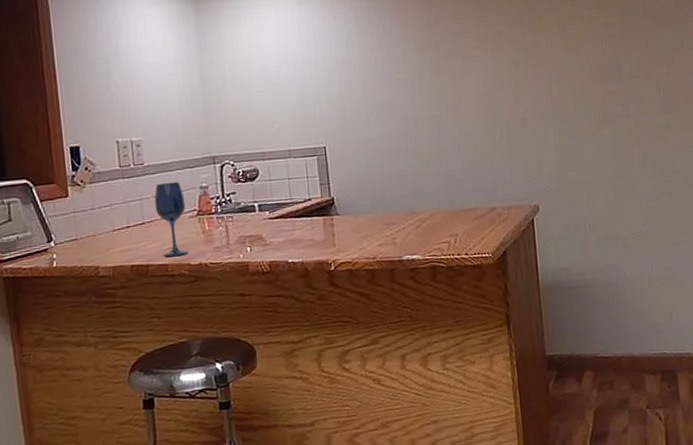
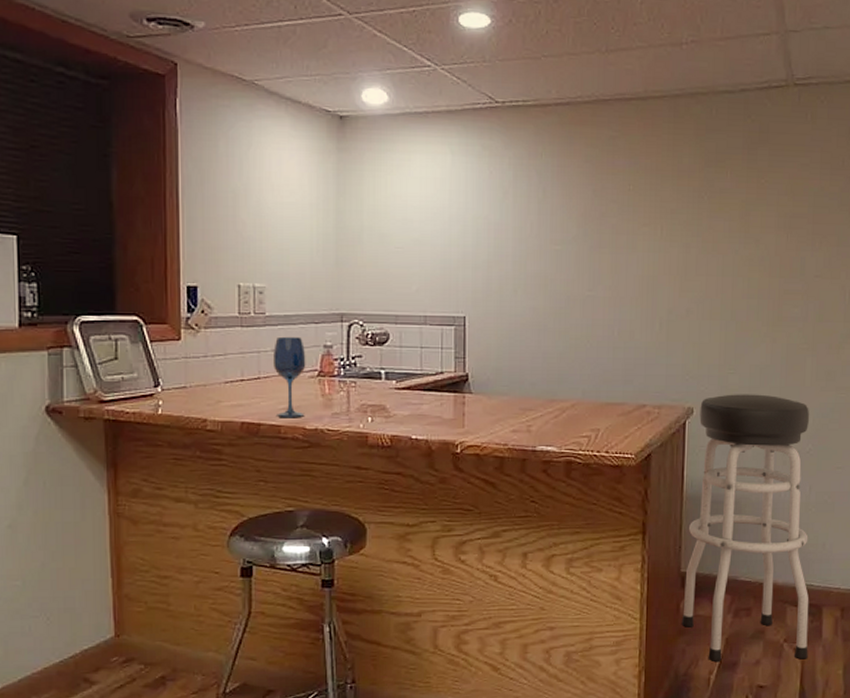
bar stool: none [544,186,670,435] -> present [681,394,809,661]

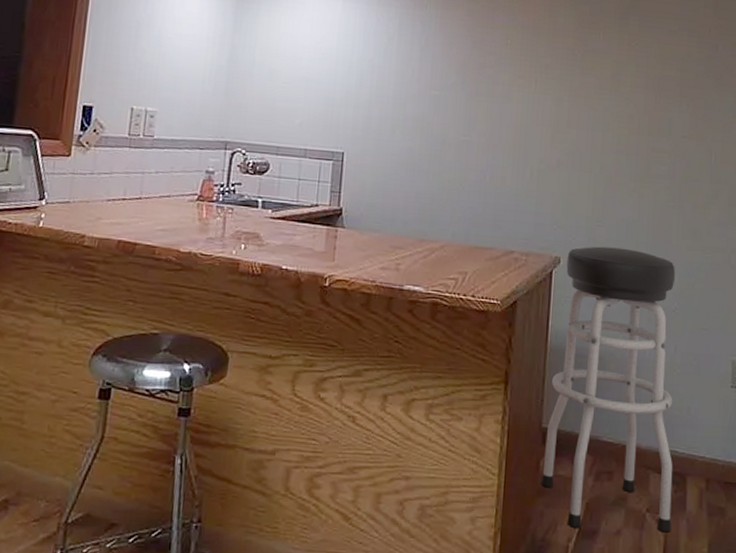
wineglass: present [274,336,306,418] -> none [153,159,188,241]

